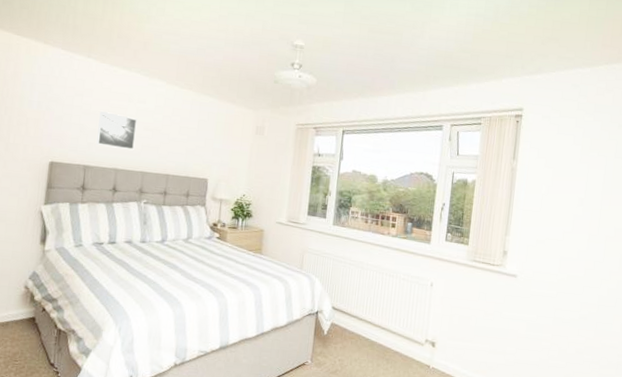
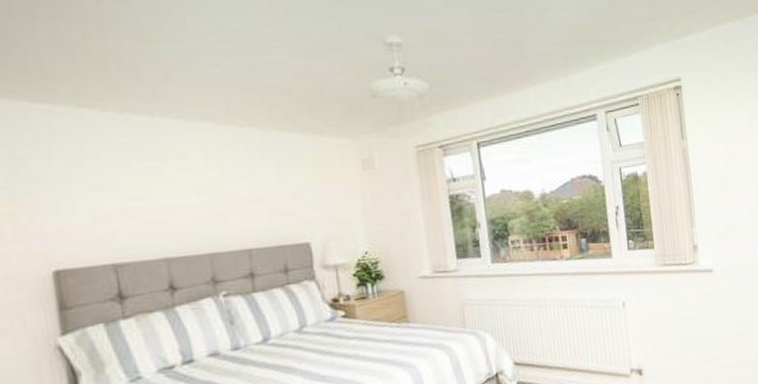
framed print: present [96,110,138,151] -> none [118,180,188,231]

